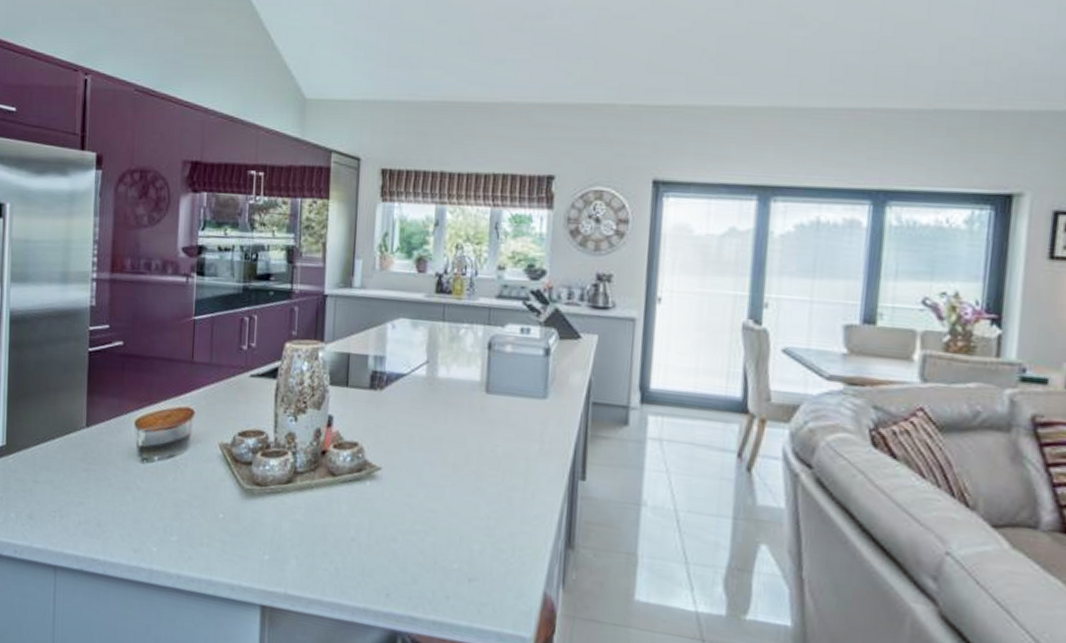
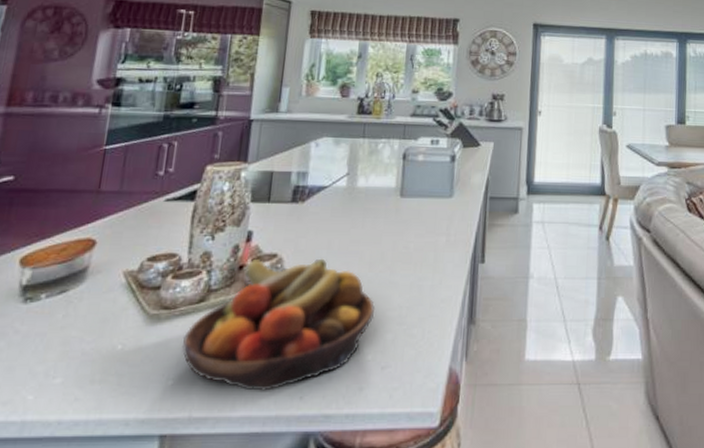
fruit bowl: none [274,446,461,582] -> present [181,258,376,391]

